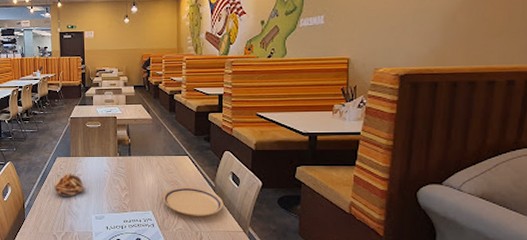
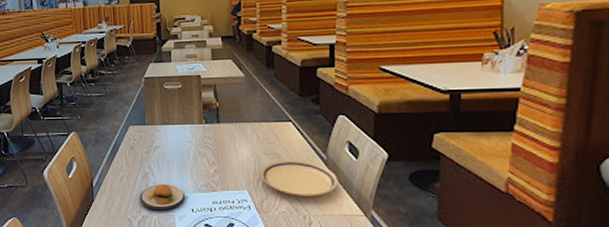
french fries: present [54,173,86,197] -> none [127,144,166,174]
burger: none [63,205,101,228] -> present [139,183,185,211]

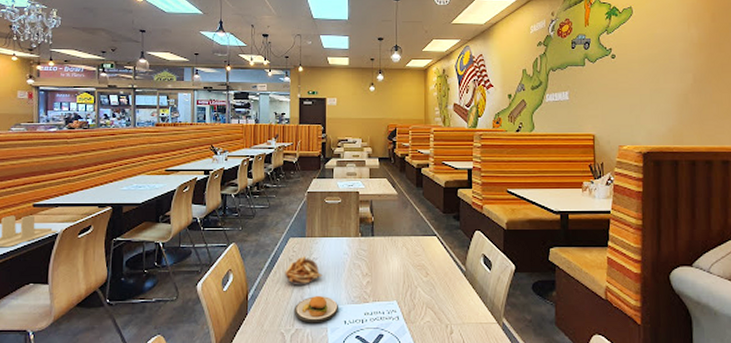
french fries: none [127,144,166,174] -> present [285,256,323,285]
plate: present [261,159,338,198] -> none [409,271,475,307]

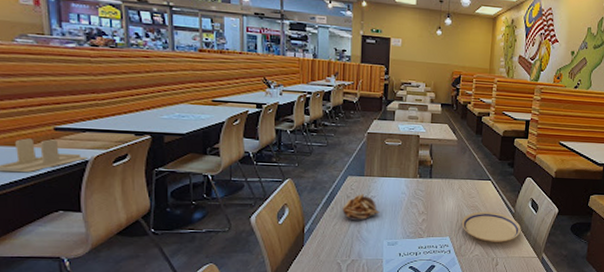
burger: present [293,295,338,323] -> none [350,230,394,255]
plate: none [409,271,475,307] -> present [462,211,521,243]

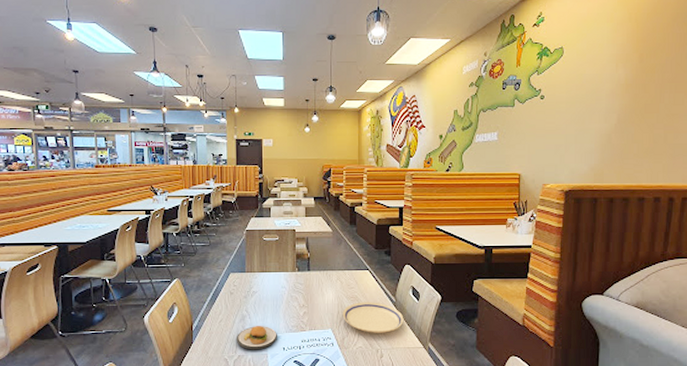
french fries: present [342,194,380,221] -> none [226,290,262,317]
burger: none [350,230,394,255] -> present [236,325,277,350]

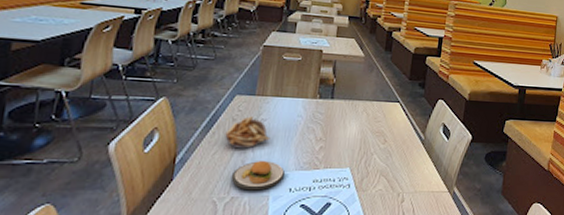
french fries: none [226,290,262,317] -> present [225,116,270,149]
plate: present [343,302,404,334] -> none [365,138,431,176]

